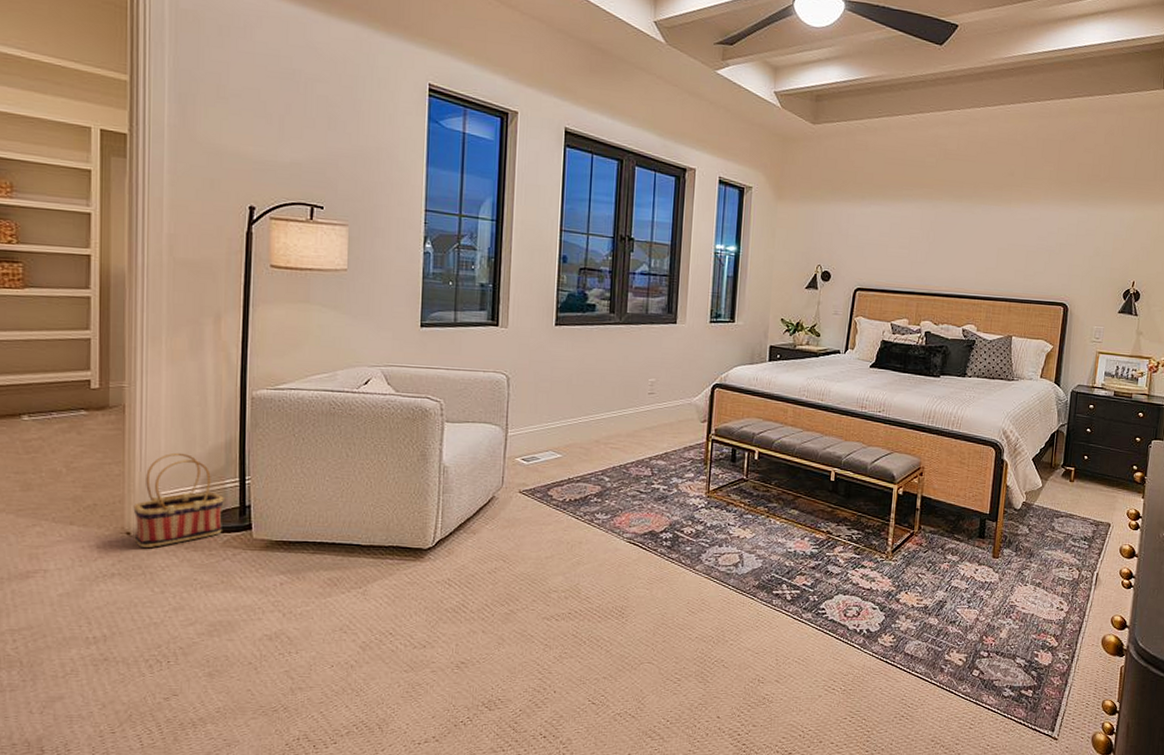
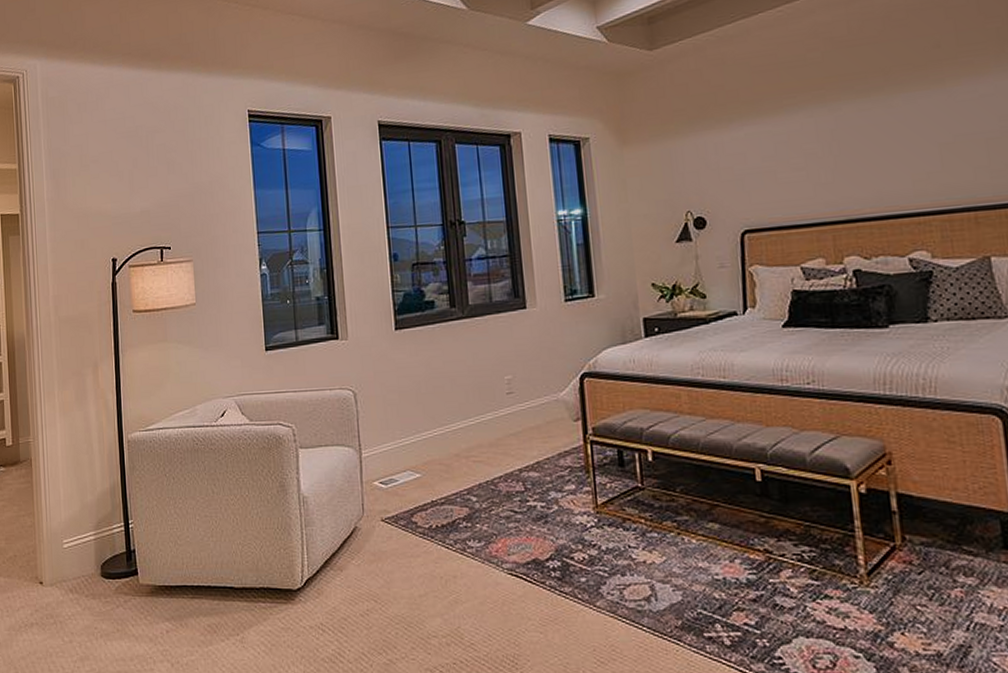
basket: present [133,452,224,548] -> none [43,501,114,596]

